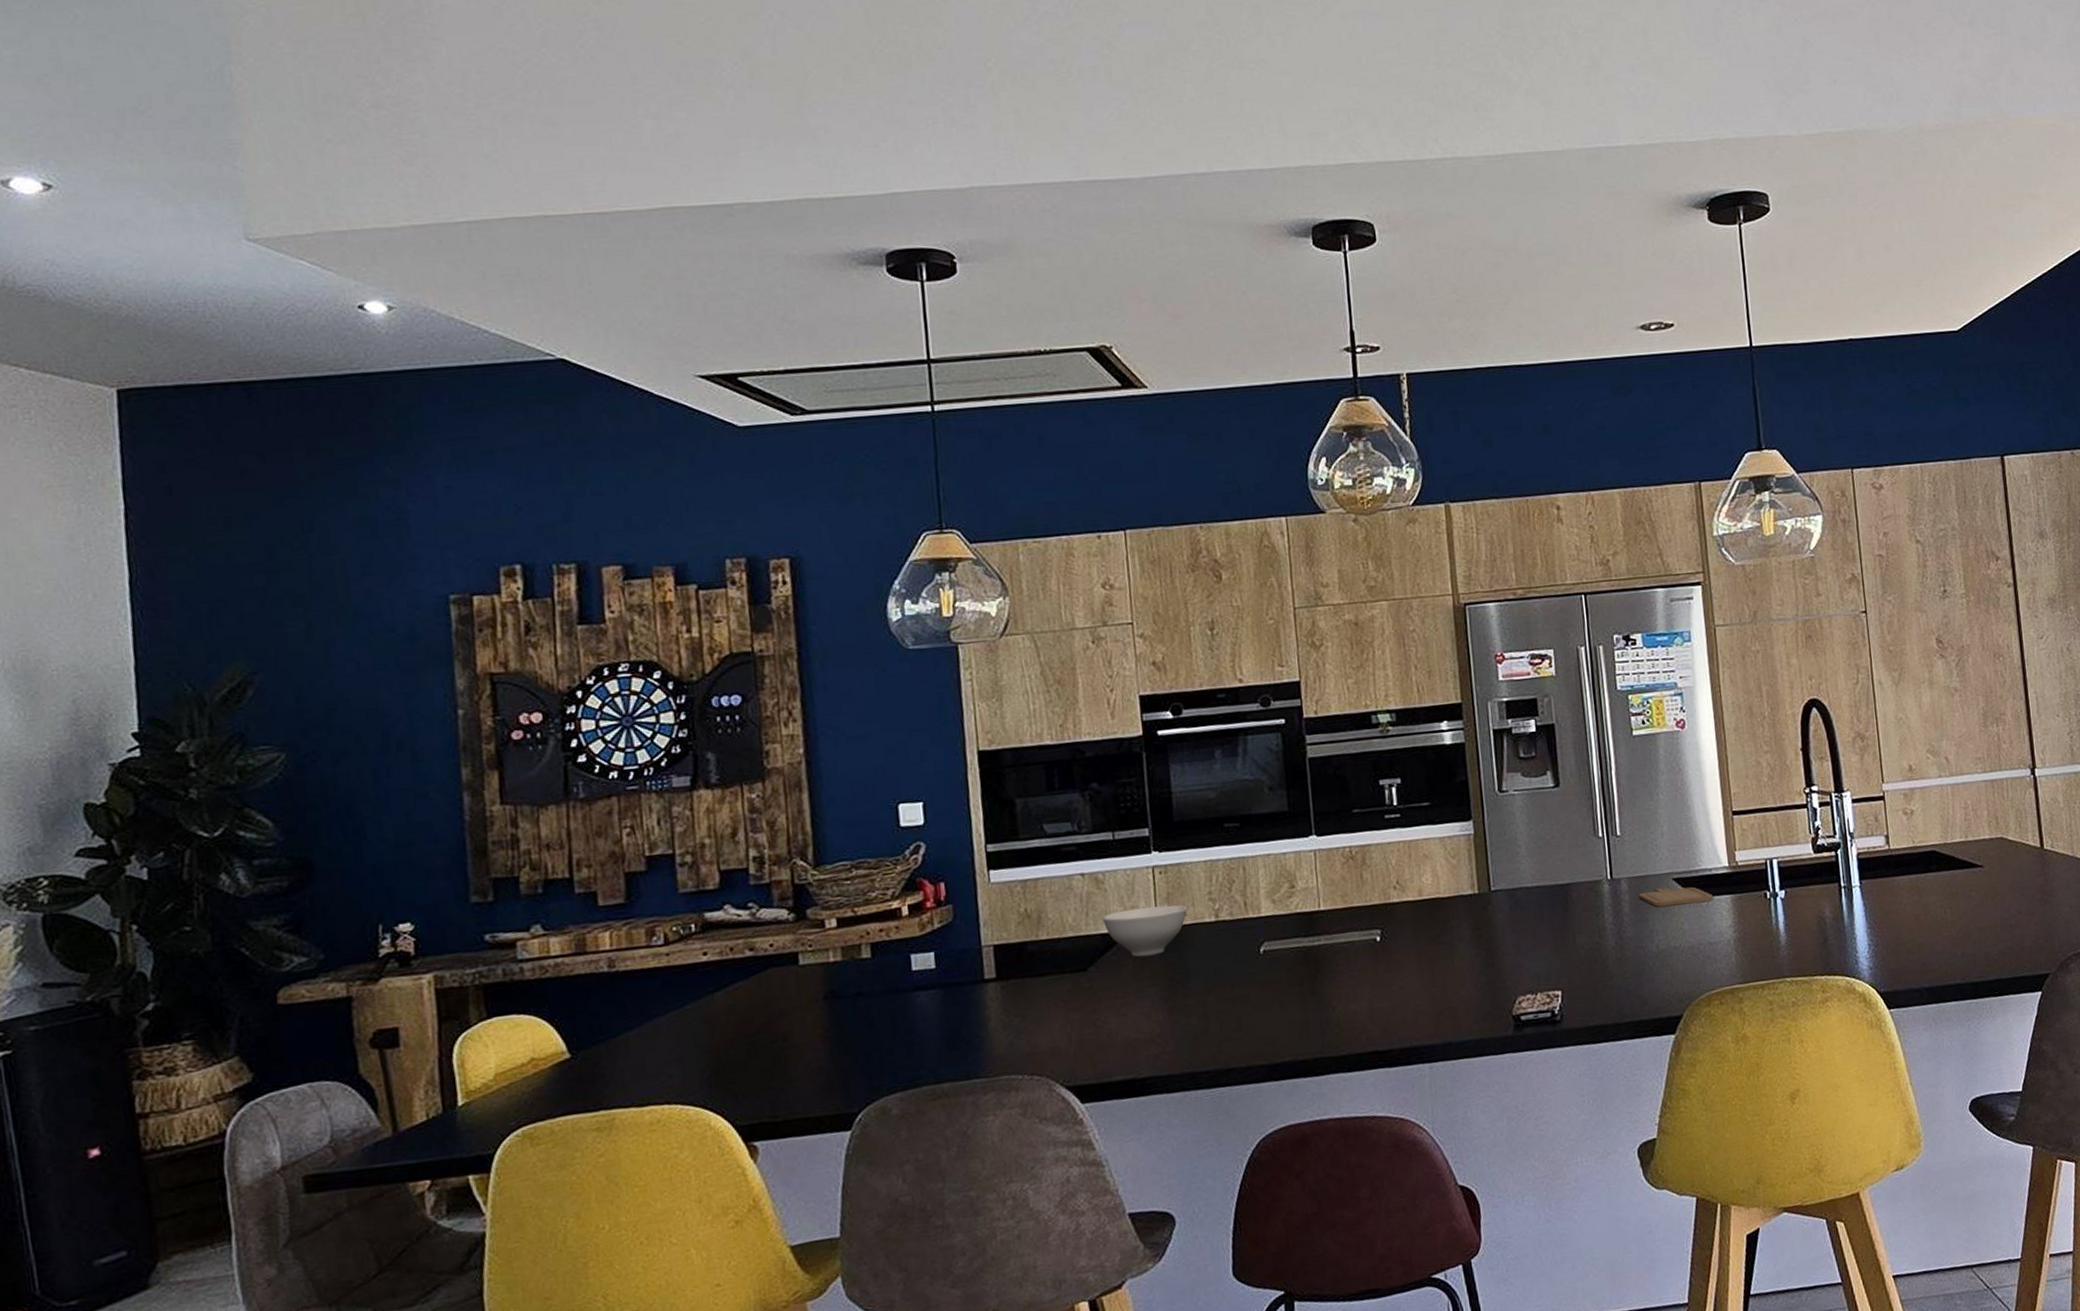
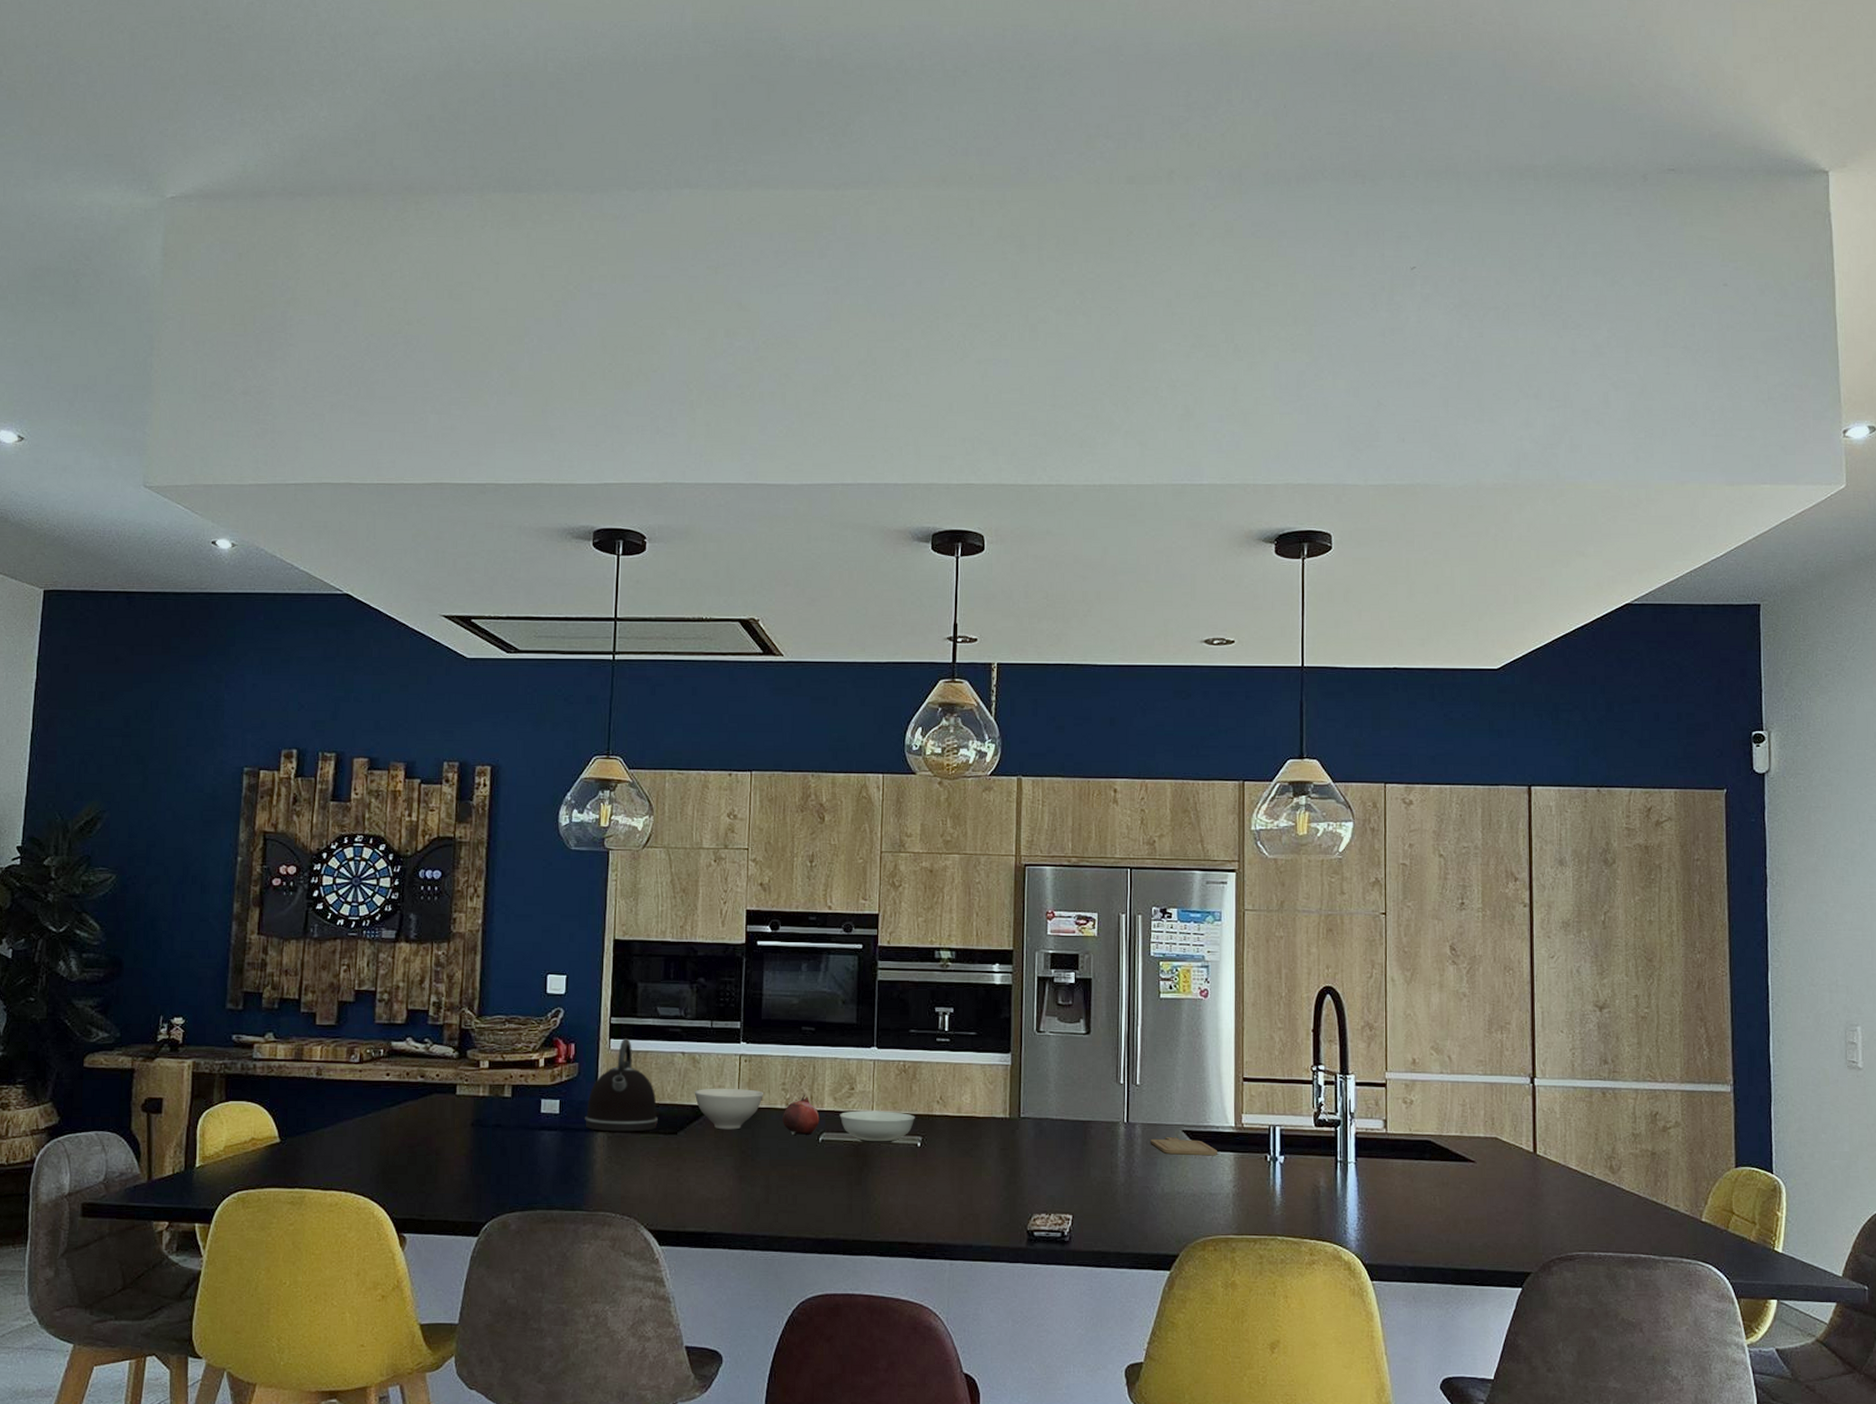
kettle: none [969,867,1062,982] -> present [585,1039,658,1132]
fruit: none [1213,901,1258,951] -> present [783,1094,820,1136]
bowl: none [1280,905,1371,947] -> present [839,1110,915,1144]

